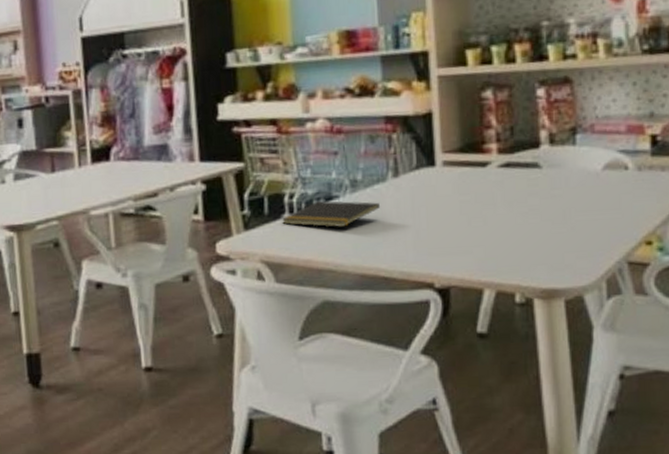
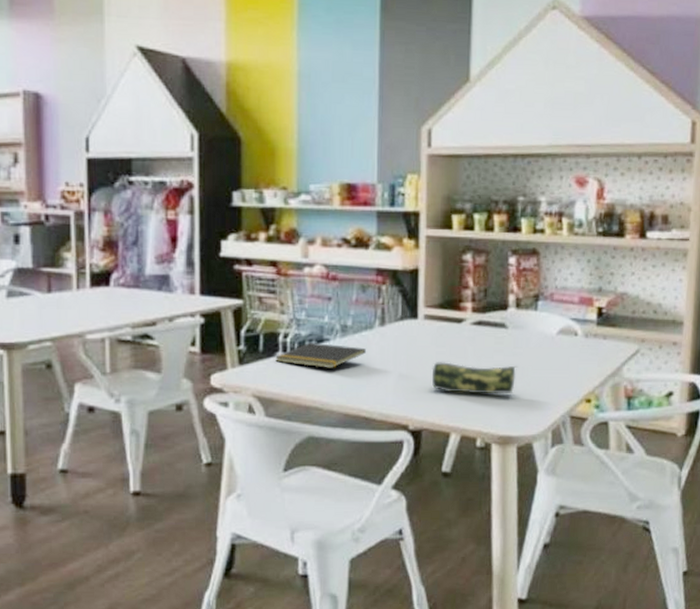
pencil case: none [456,208,558,244] -> present [431,362,518,394]

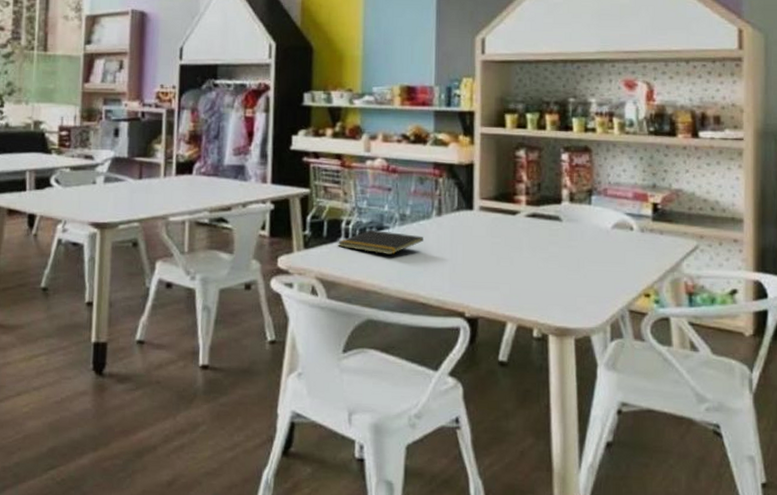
pencil case: present [431,362,518,394] -> none [487,252,574,285]

